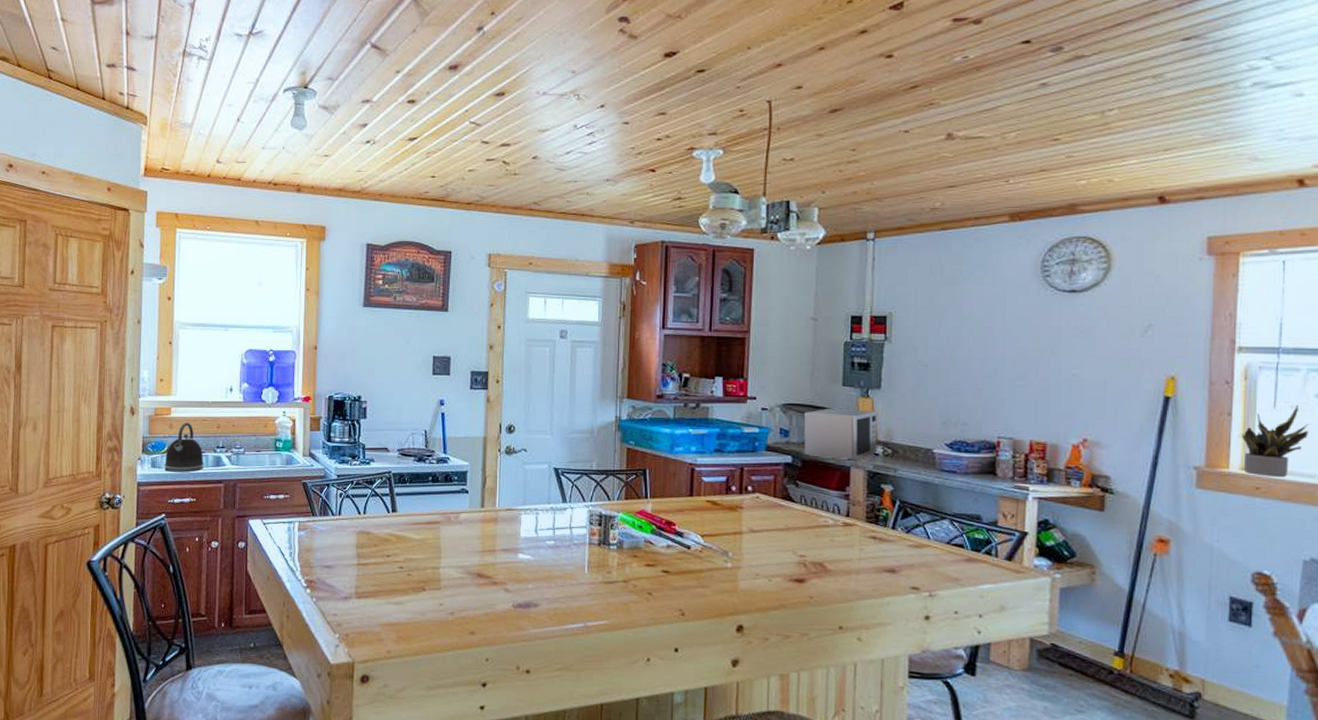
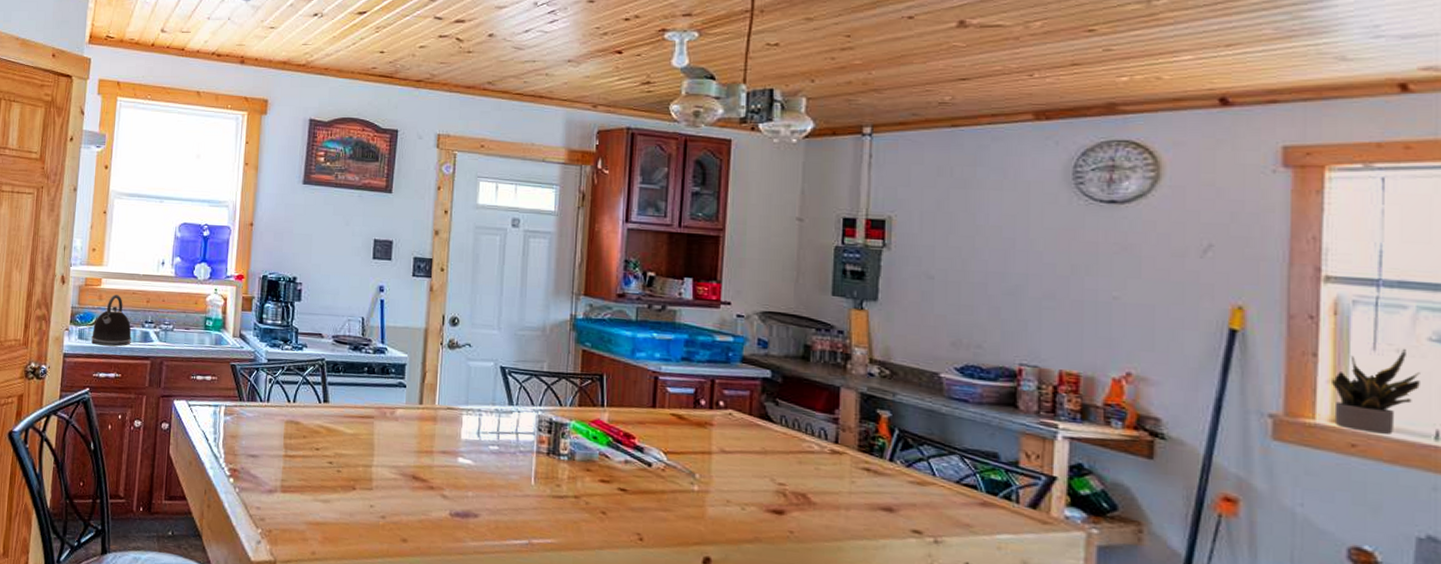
microwave: present [804,409,877,461] -> none [785,320,873,380]

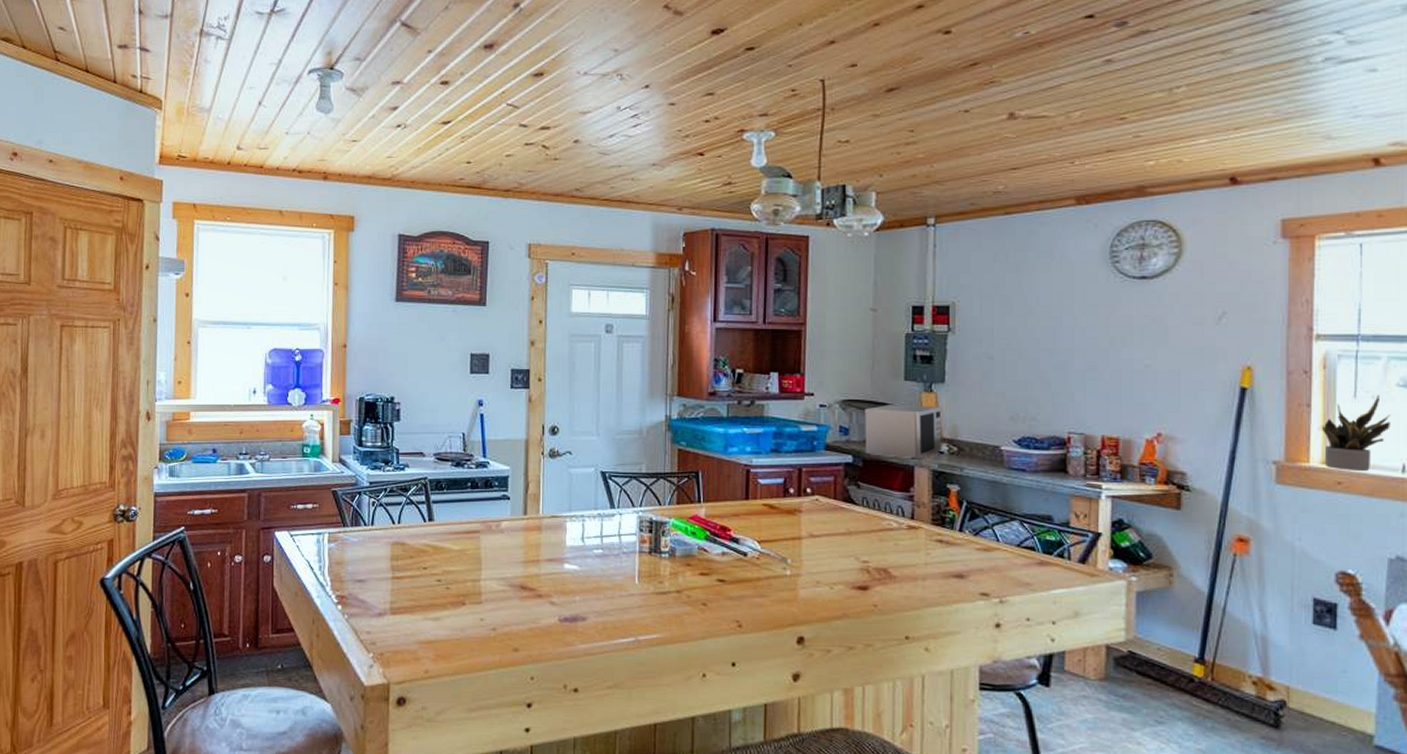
kettle: present [91,295,132,347] -> none [183,428,226,483]
microwave: none [785,320,873,380] -> present [865,405,942,459]

